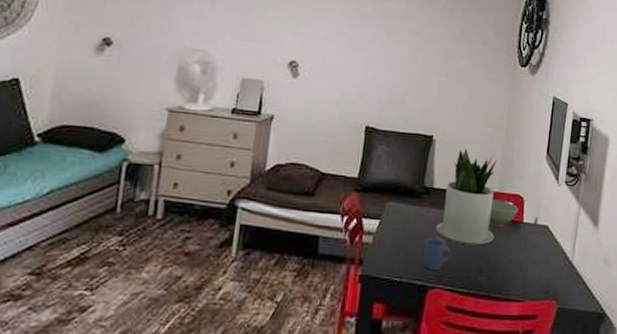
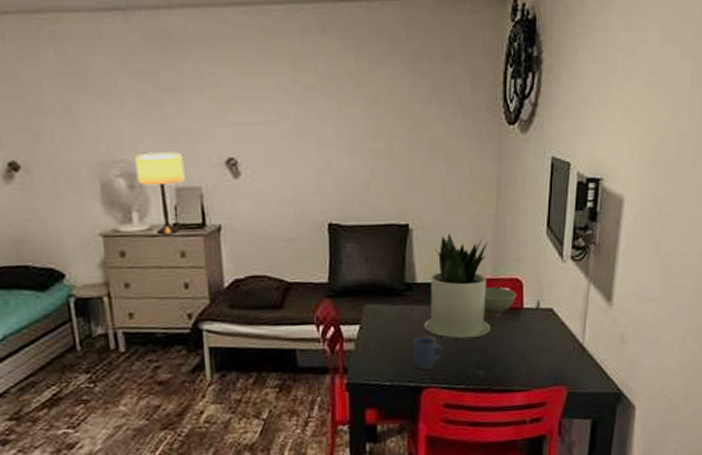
table lamp: none [211,47,253,118] -> present [135,154,185,235]

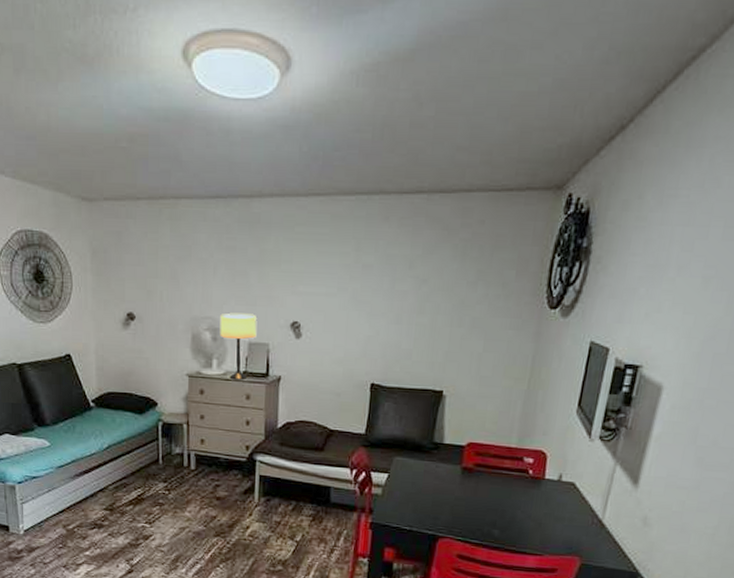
mug: present [412,336,443,370] -> none [433,491,462,521]
planter: present [424,233,491,340] -> none [446,402,518,501]
bowl: present [484,287,517,317] -> none [505,456,540,484]

